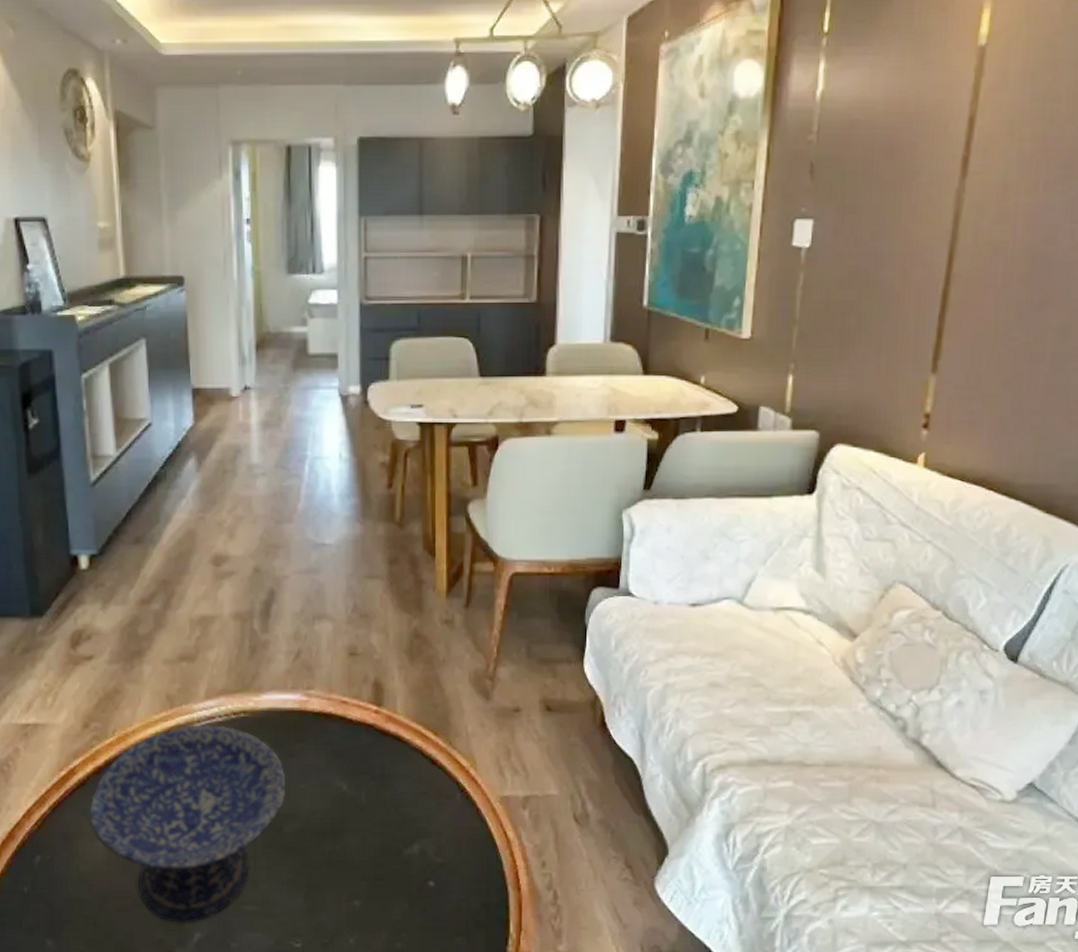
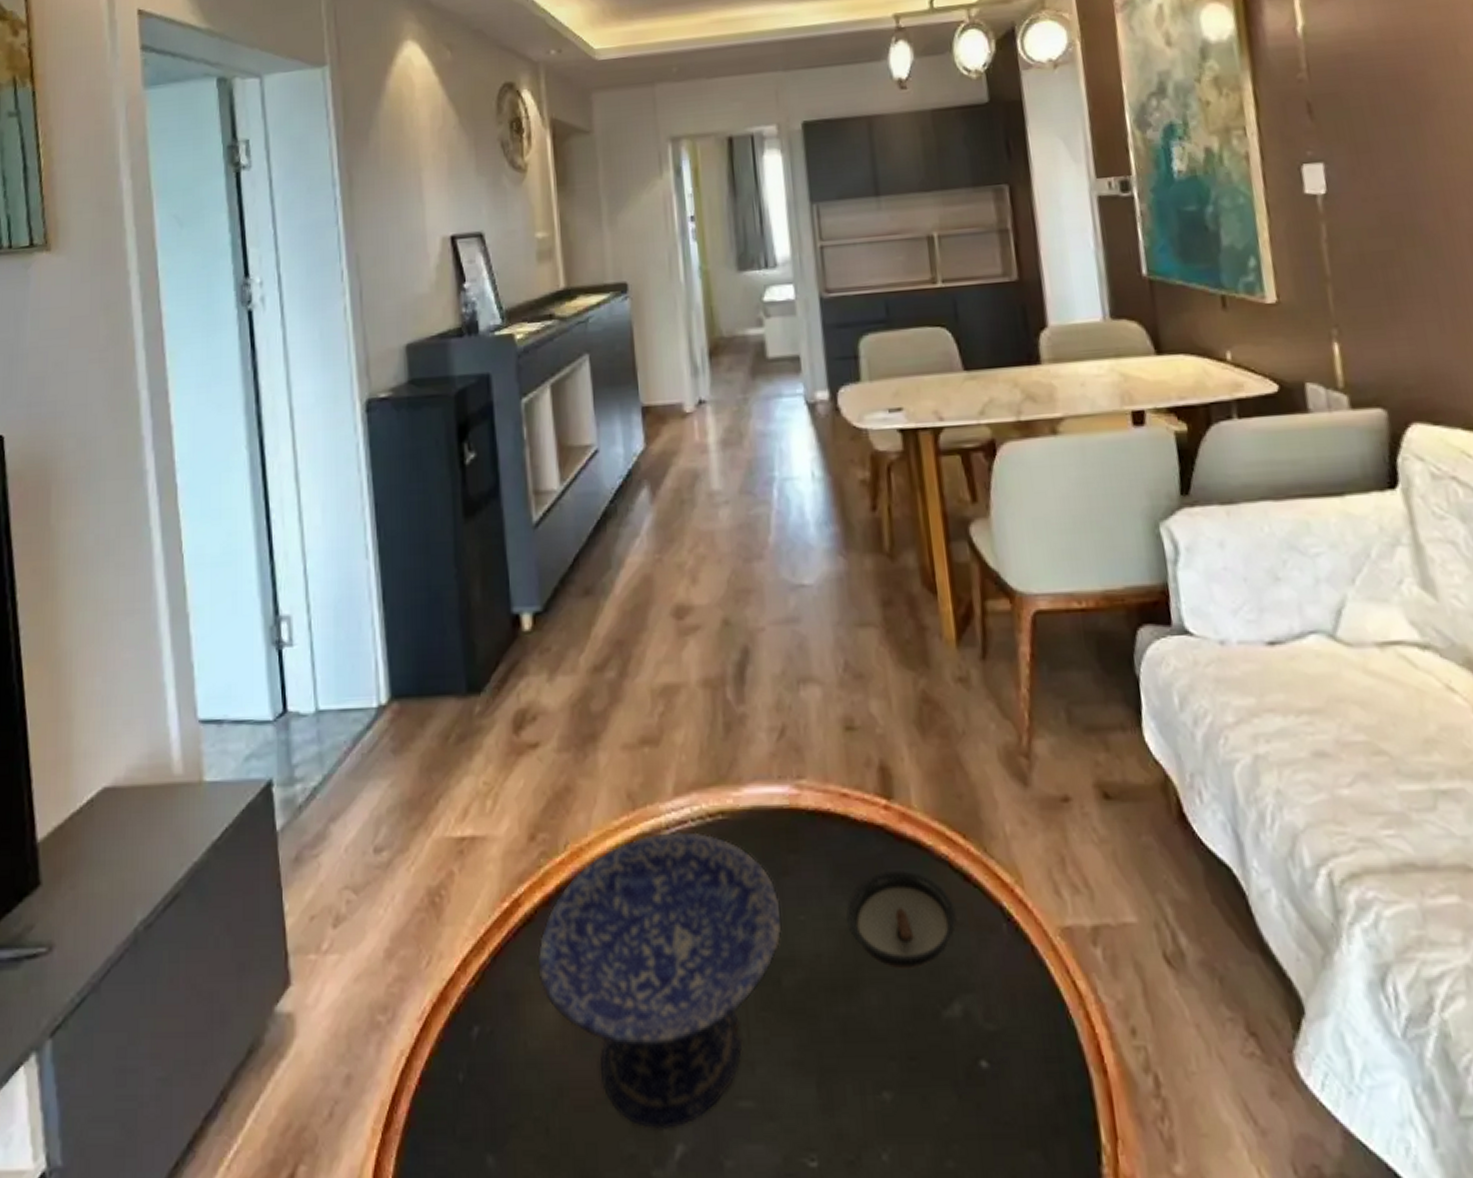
saucer: none [338,756,422,822] -> present [846,870,957,969]

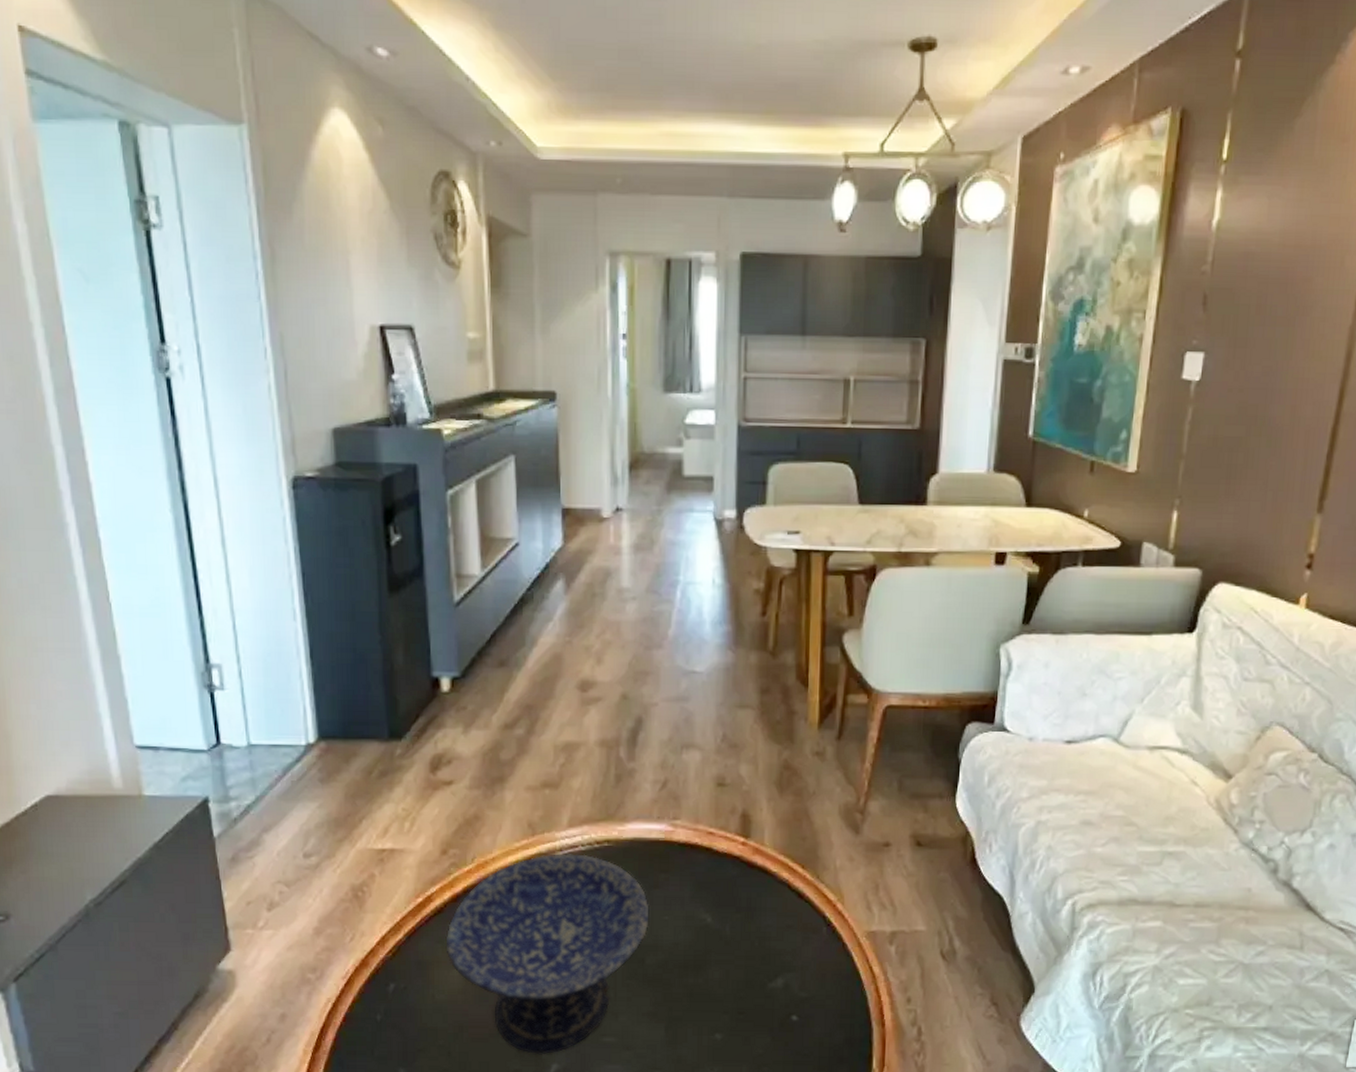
saucer: present [846,870,957,969] -> none [702,888,788,955]

